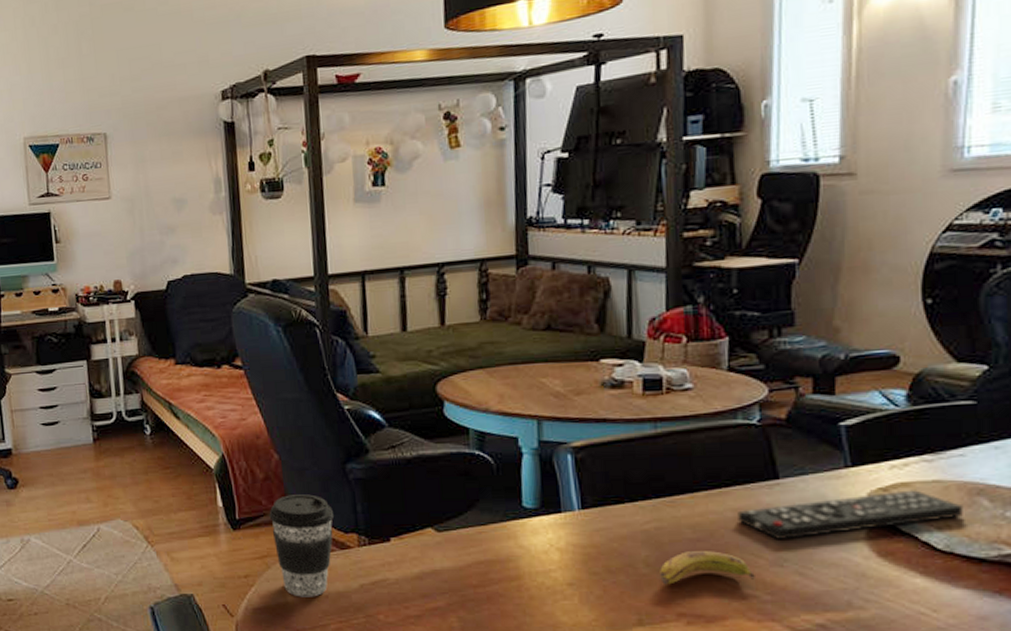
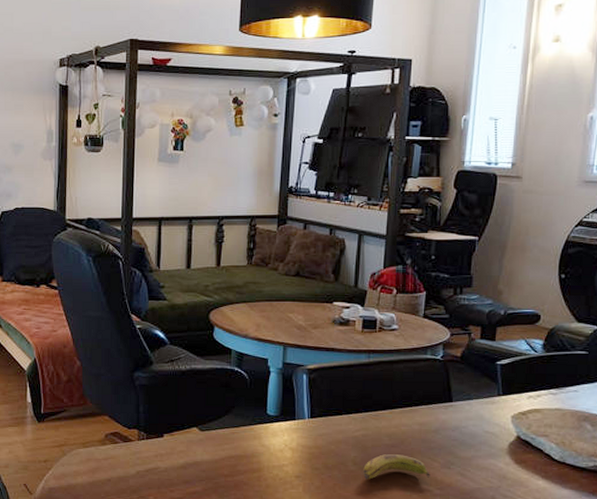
coffee cup: present [269,494,333,597] -> none [69,395,120,480]
remote control: present [737,490,964,539] -> none [422,415,575,448]

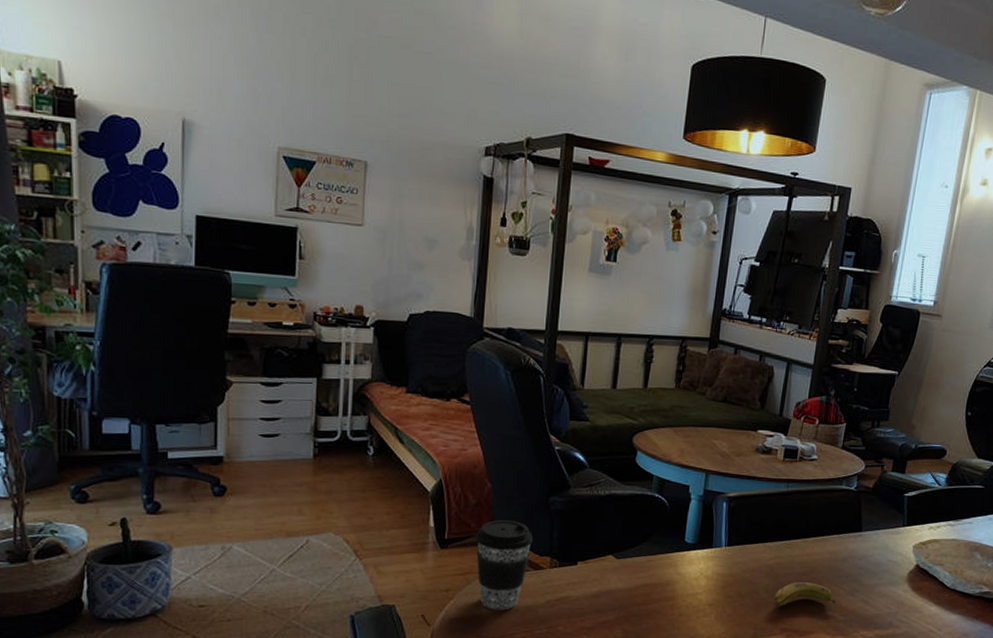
coffee cup: none [69,395,120,480] -> present [475,520,533,610]

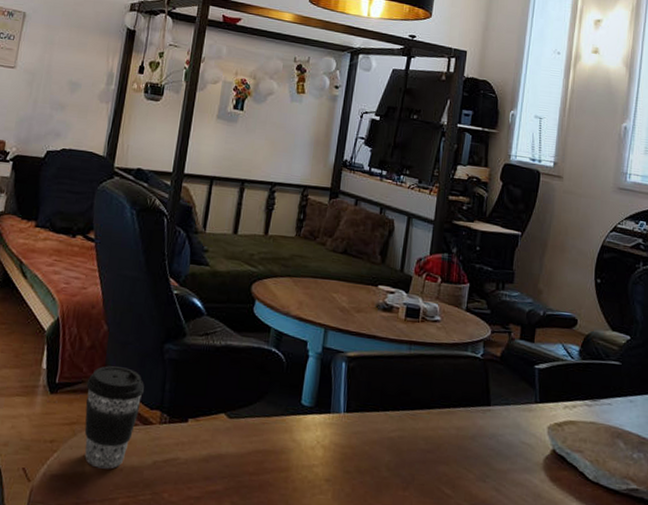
banana: present [774,582,836,607] -> none [396,460,465,491]

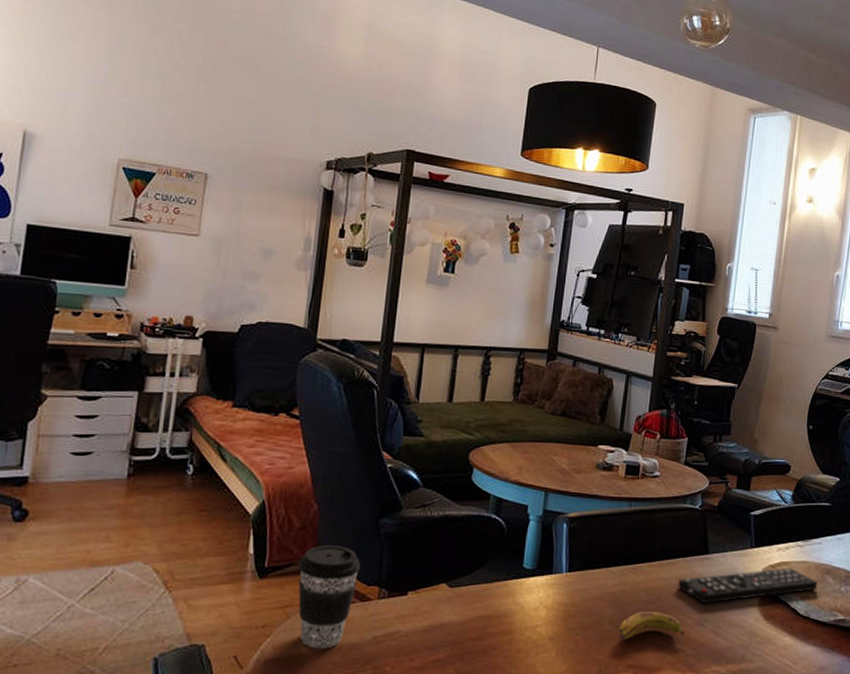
banana: none [396,460,465,491] -> present [619,611,685,640]
remote control: none [458,427,608,458] -> present [678,568,818,603]

